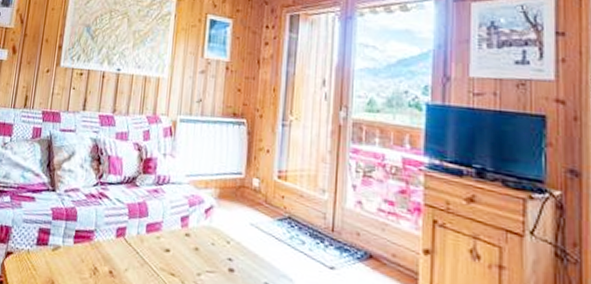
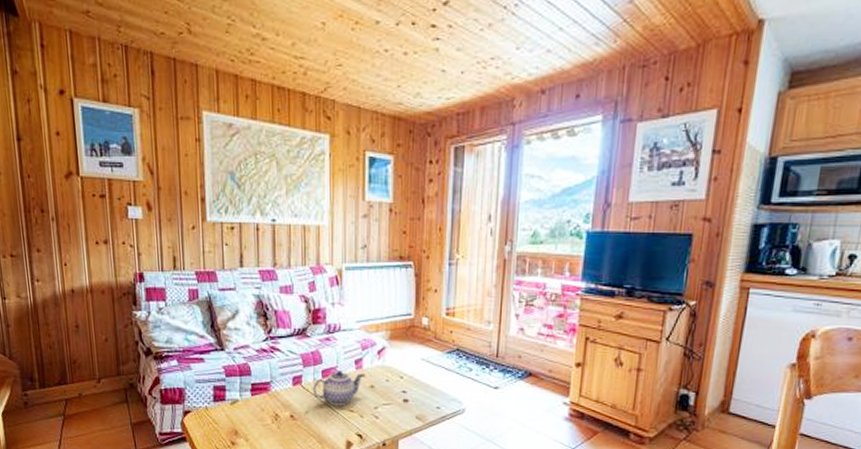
teapot: none [134,226,190,268] -> present [312,370,364,406]

